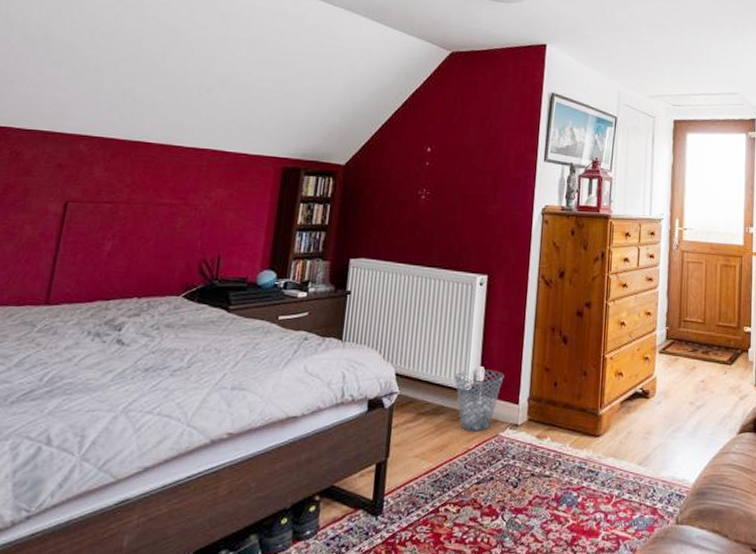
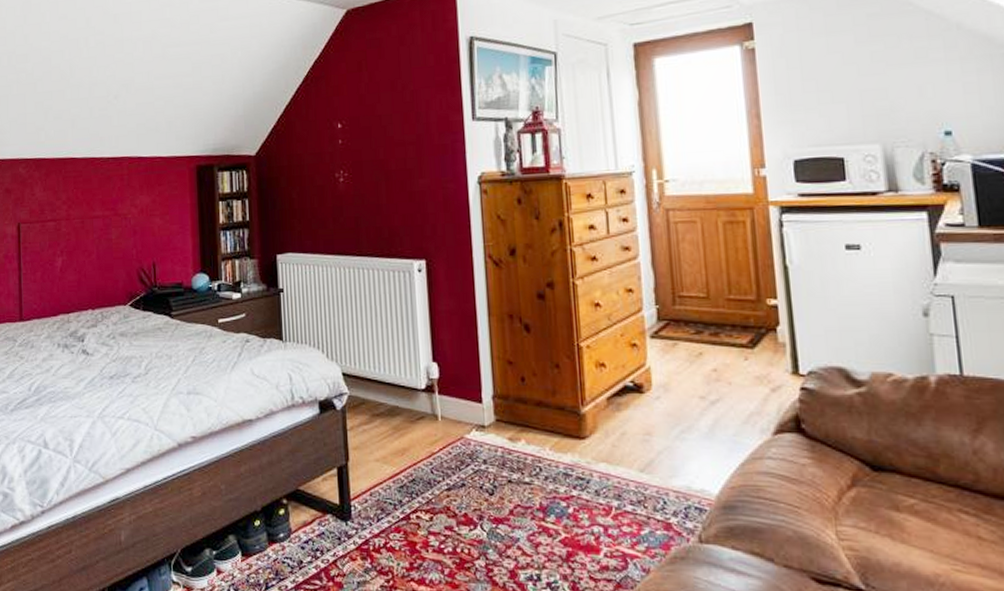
waste basket: present [454,369,504,432] -> none [405,365,461,434]

